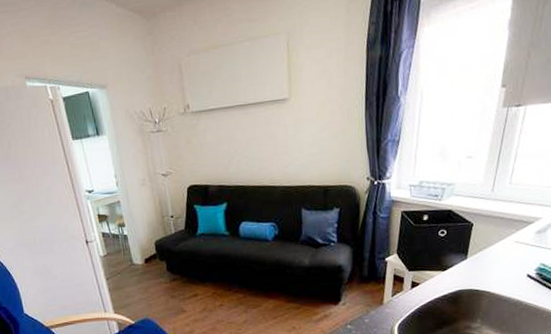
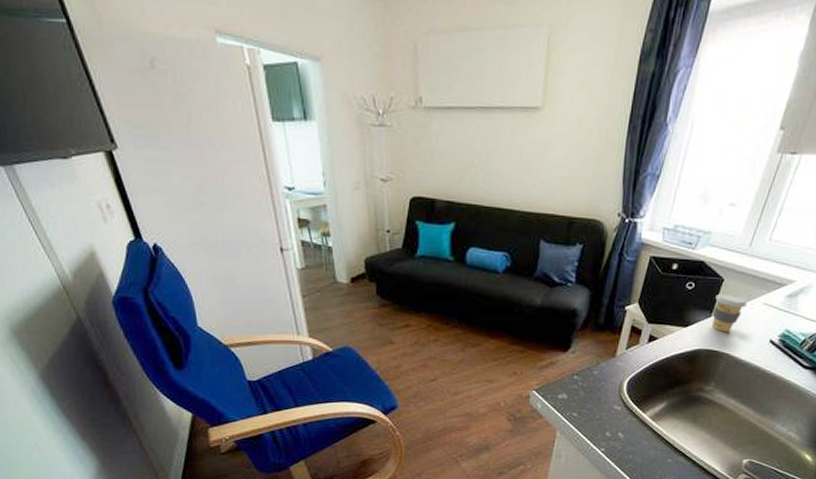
coffee cup: none [467,236,500,272] -> present [712,293,748,332]

